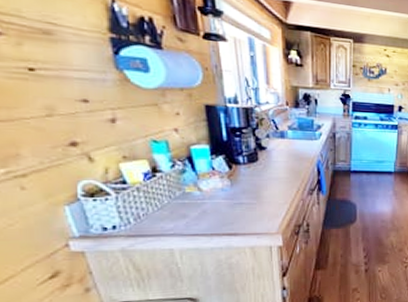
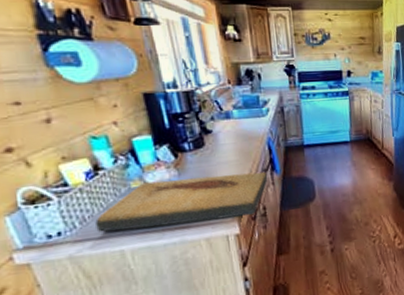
fish fossil: none [149,189,314,231] -> present [95,172,268,232]

